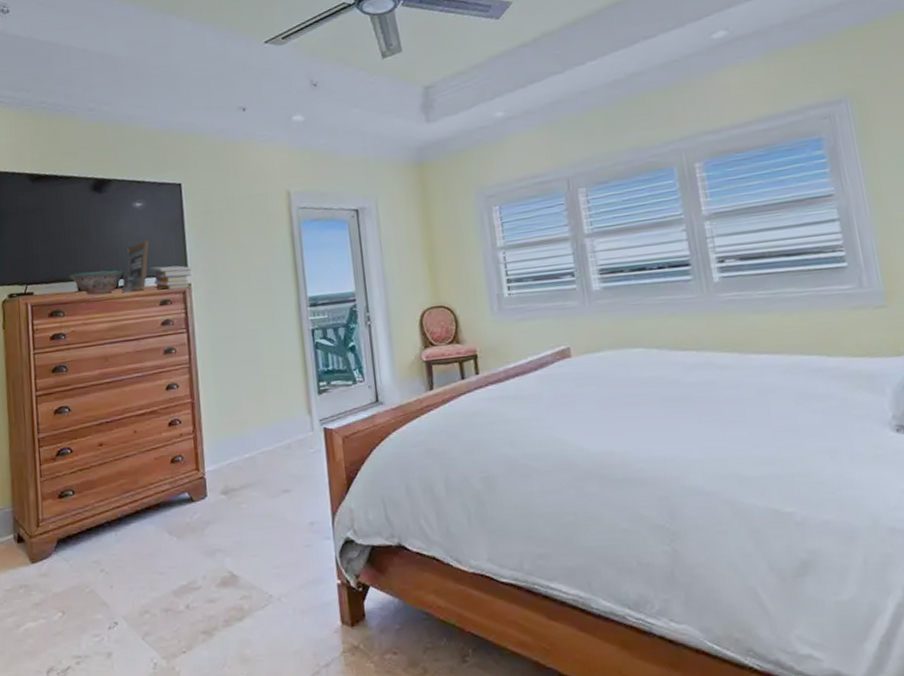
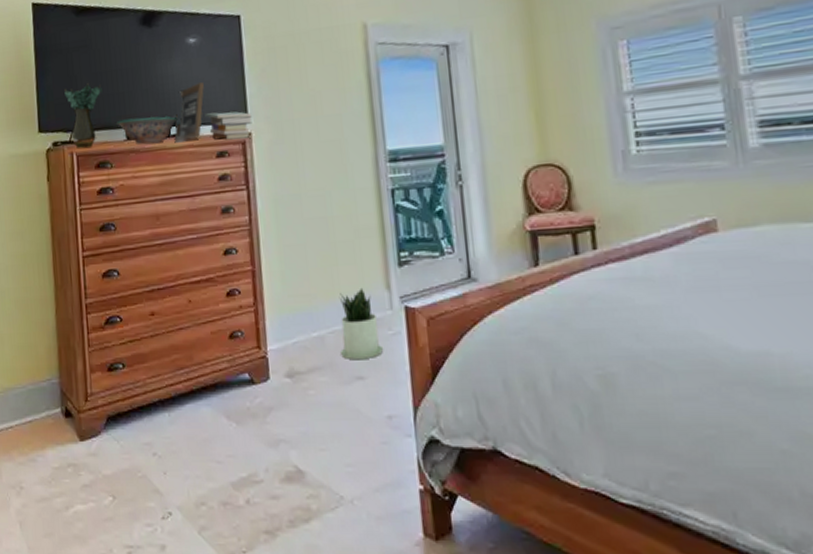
vase: none [20,242,56,300] -> present [64,83,103,150]
planter: none [267,413,306,476] -> present [339,287,384,361]

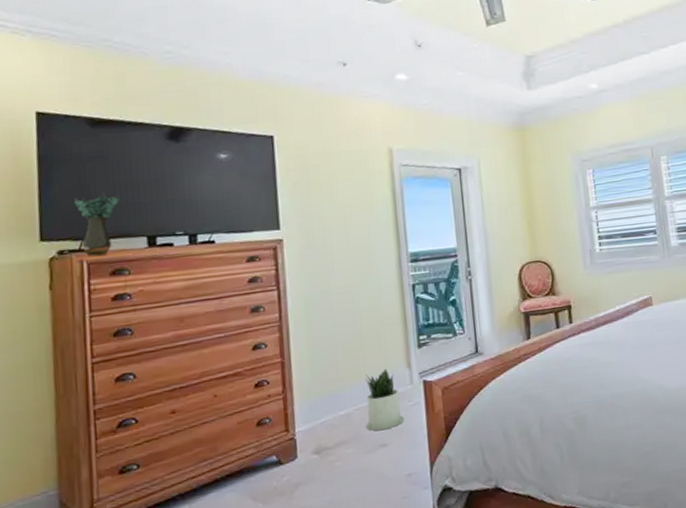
decorative bowl: present [117,116,178,145] -> none [137,225,206,252]
picture frame: present [174,82,204,143] -> none [201,194,235,250]
books: present [205,111,252,141] -> none [235,220,284,247]

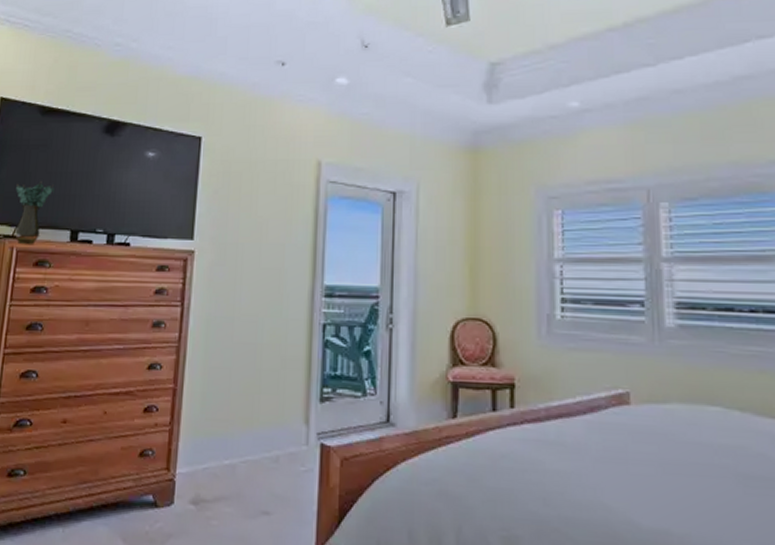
planter: present [364,368,405,431] -> none [250,419,294,495]

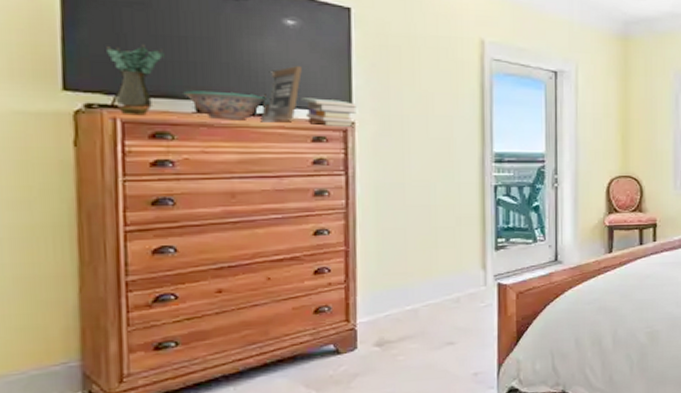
decorative bowl: none [63,221,124,249] -> present [183,90,266,121]
picture frame: none [117,196,155,251] -> present [260,66,302,123]
books: none [152,226,198,257] -> present [301,98,357,128]

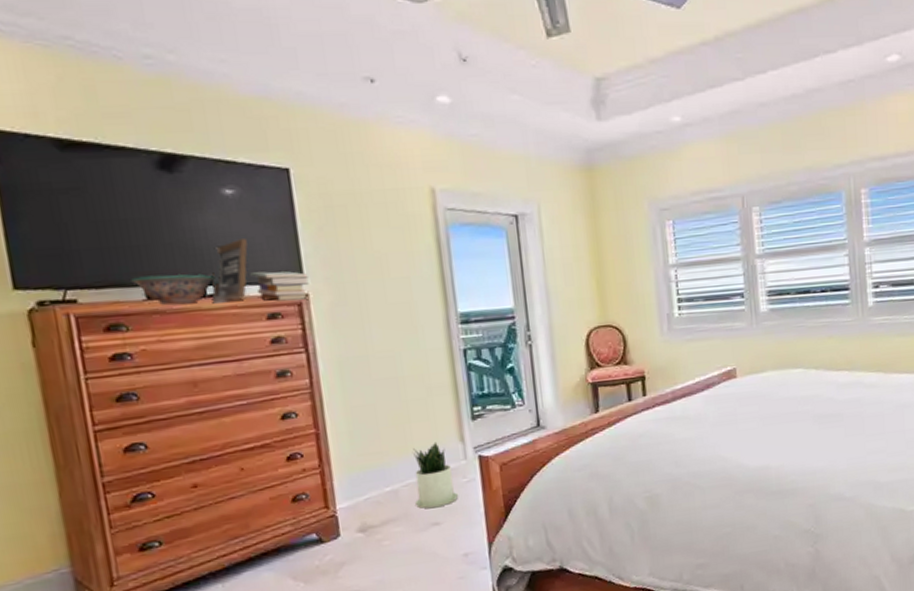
vase: present [106,45,165,116] -> none [49,233,108,310]
planter: none [434,267,475,329] -> present [412,441,459,509]

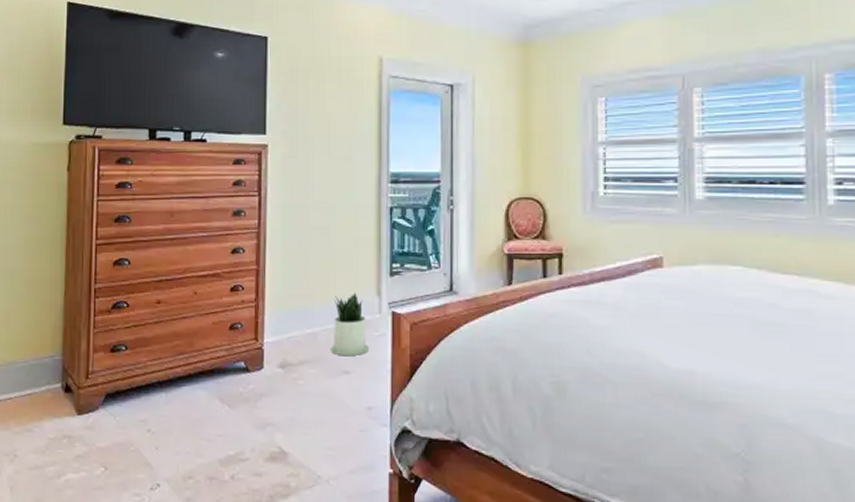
decorative bowl: present [131,274,215,306] -> none [141,120,200,146]
picture frame: present [211,239,248,304] -> none [194,94,227,147]
books: present [250,271,309,302] -> none [226,123,269,150]

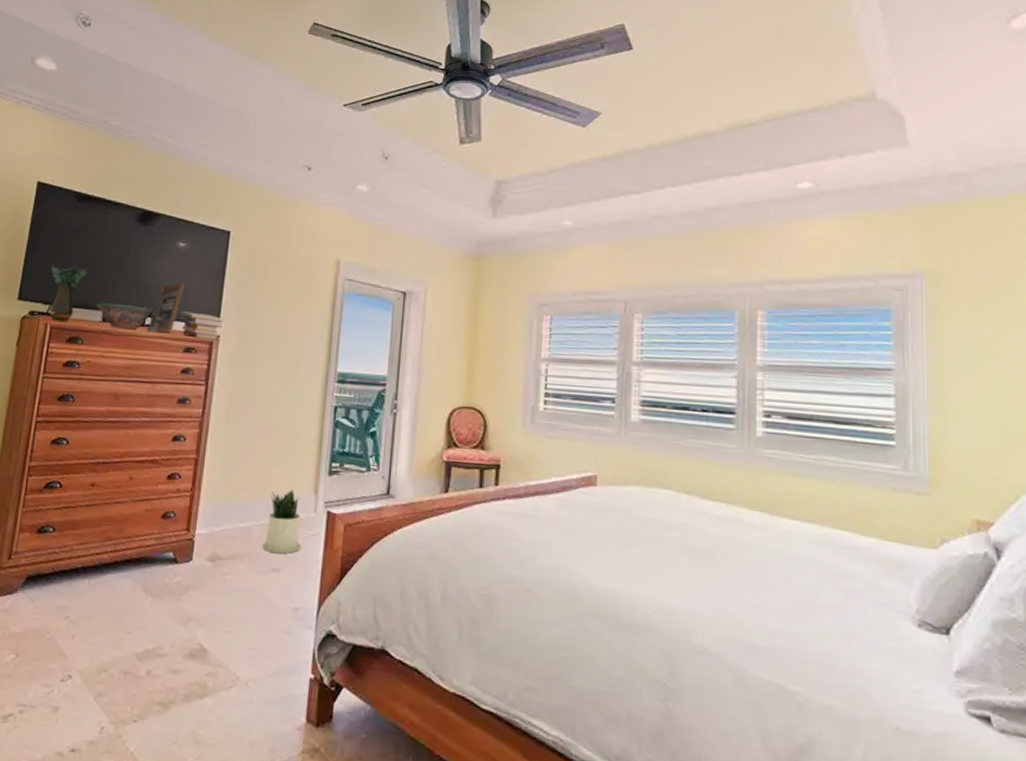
vase: none [92,83,129,144] -> present [49,264,89,323]
decorative bowl: none [141,120,200,146] -> present [95,302,154,330]
picture frame: none [194,94,227,147] -> present [147,283,185,333]
books: none [226,123,269,150] -> present [180,311,223,341]

